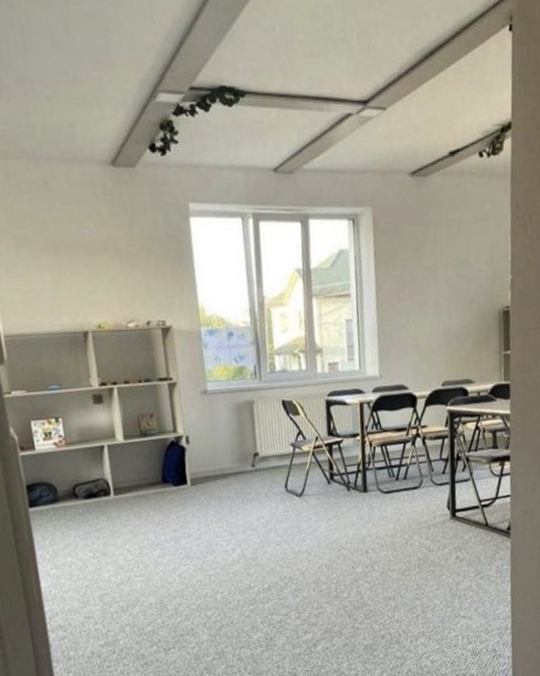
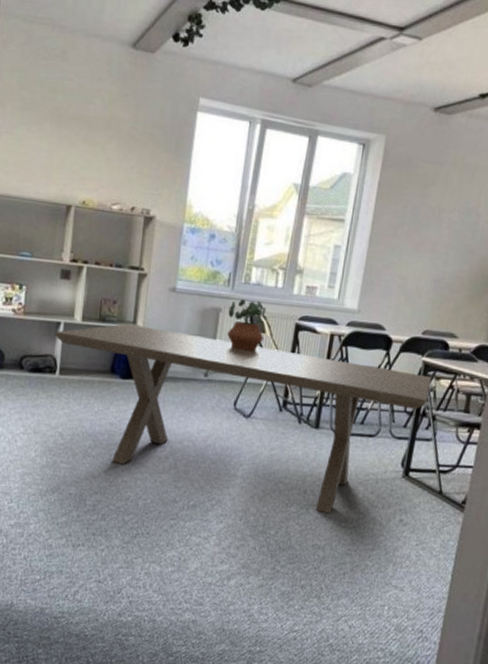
dining table: none [100,422,459,567] -> present [55,323,432,514]
potted plant: none [261,386,300,436] -> present [227,299,268,351]

